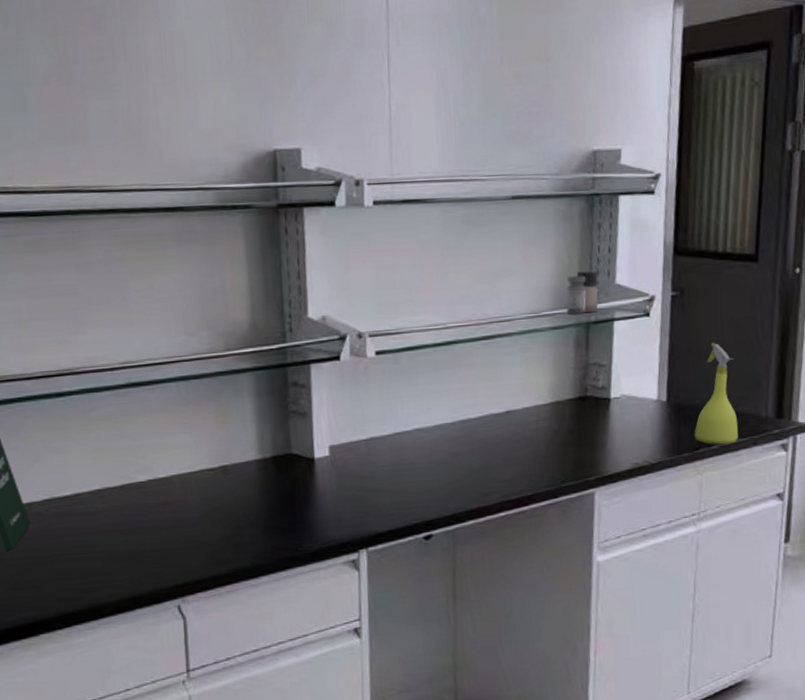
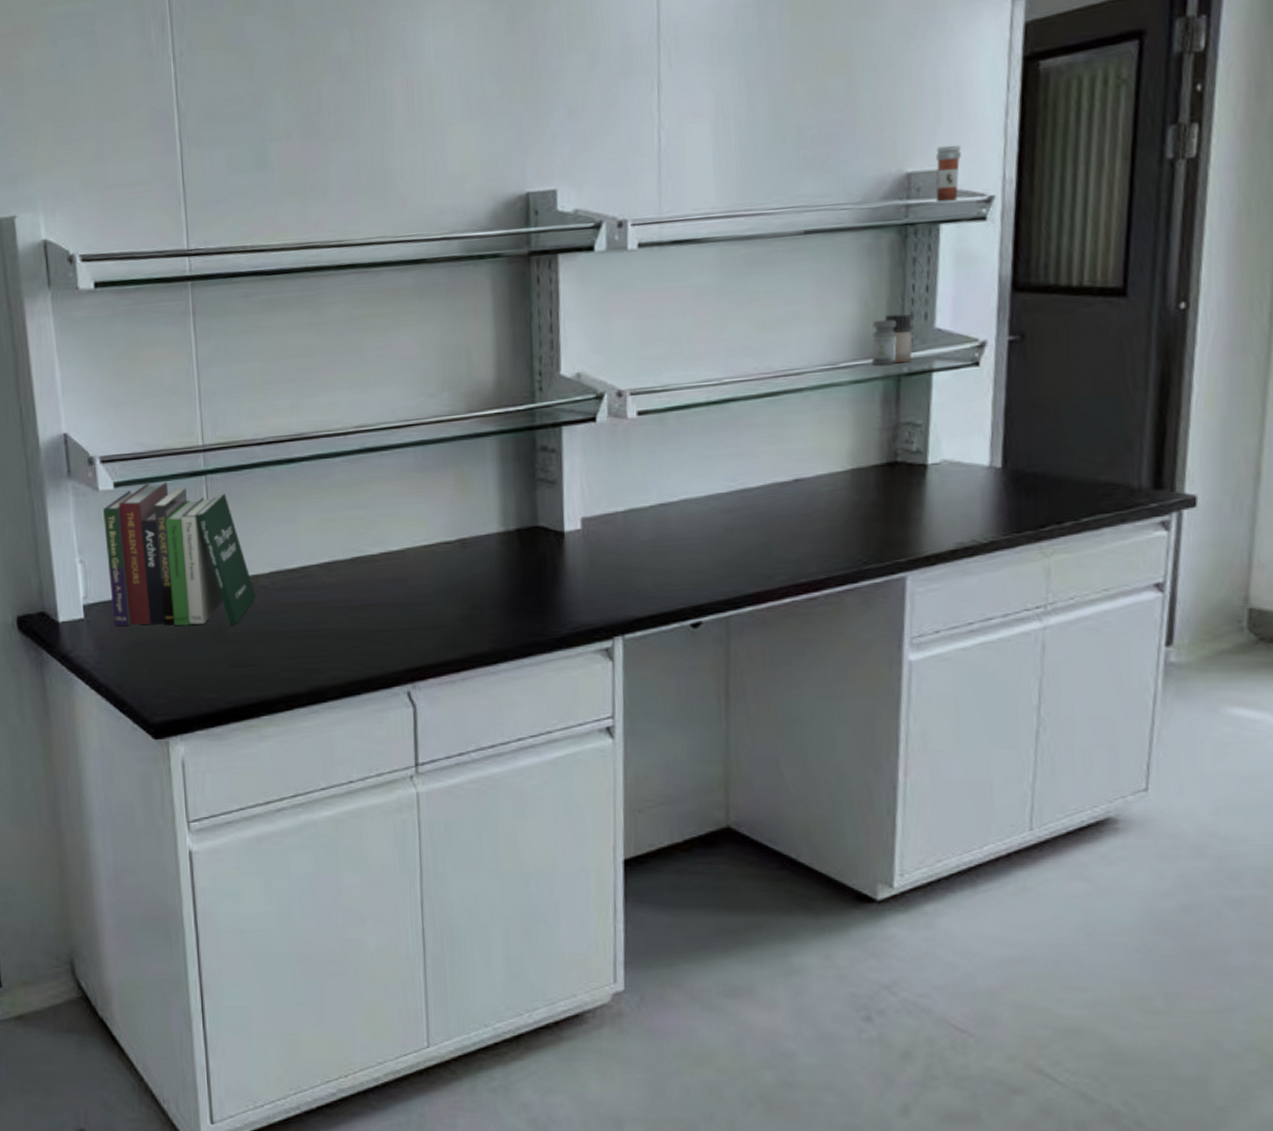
medicine: none [615,128,636,177] -> present [936,144,962,202]
spray bottle: present [694,342,739,445] -> none [1039,395,1101,522]

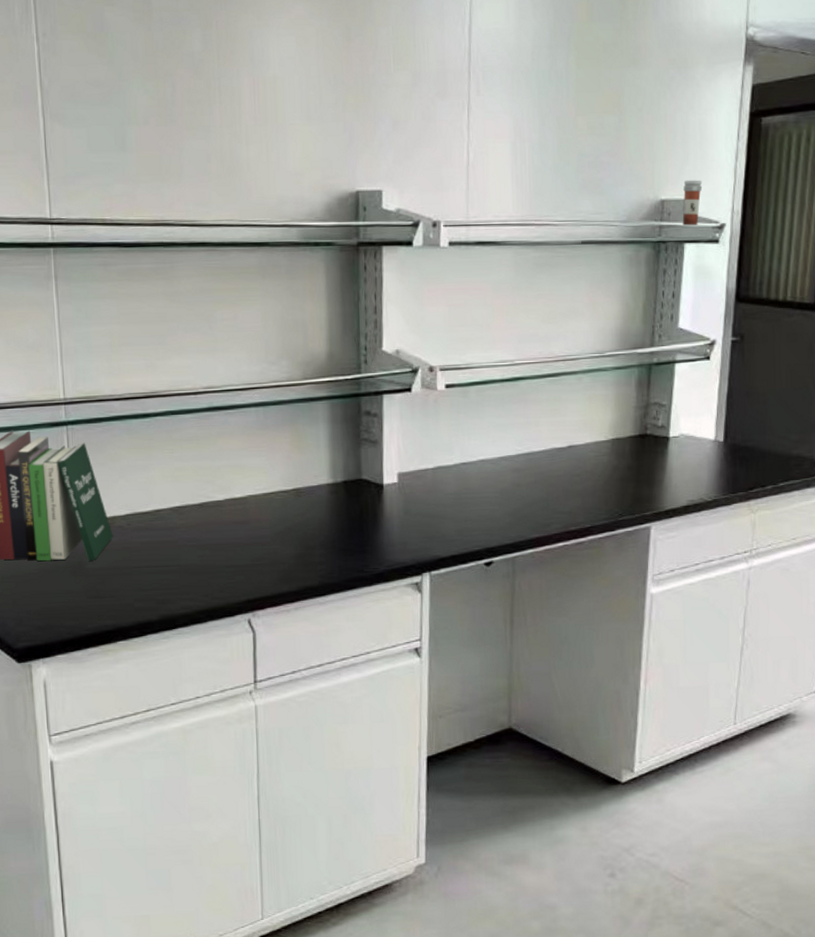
medicine bottle: present [871,319,897,367] -> none [630,318,650,357]
bottle: present [884,313,913,364] -> none [641,314,662,355]

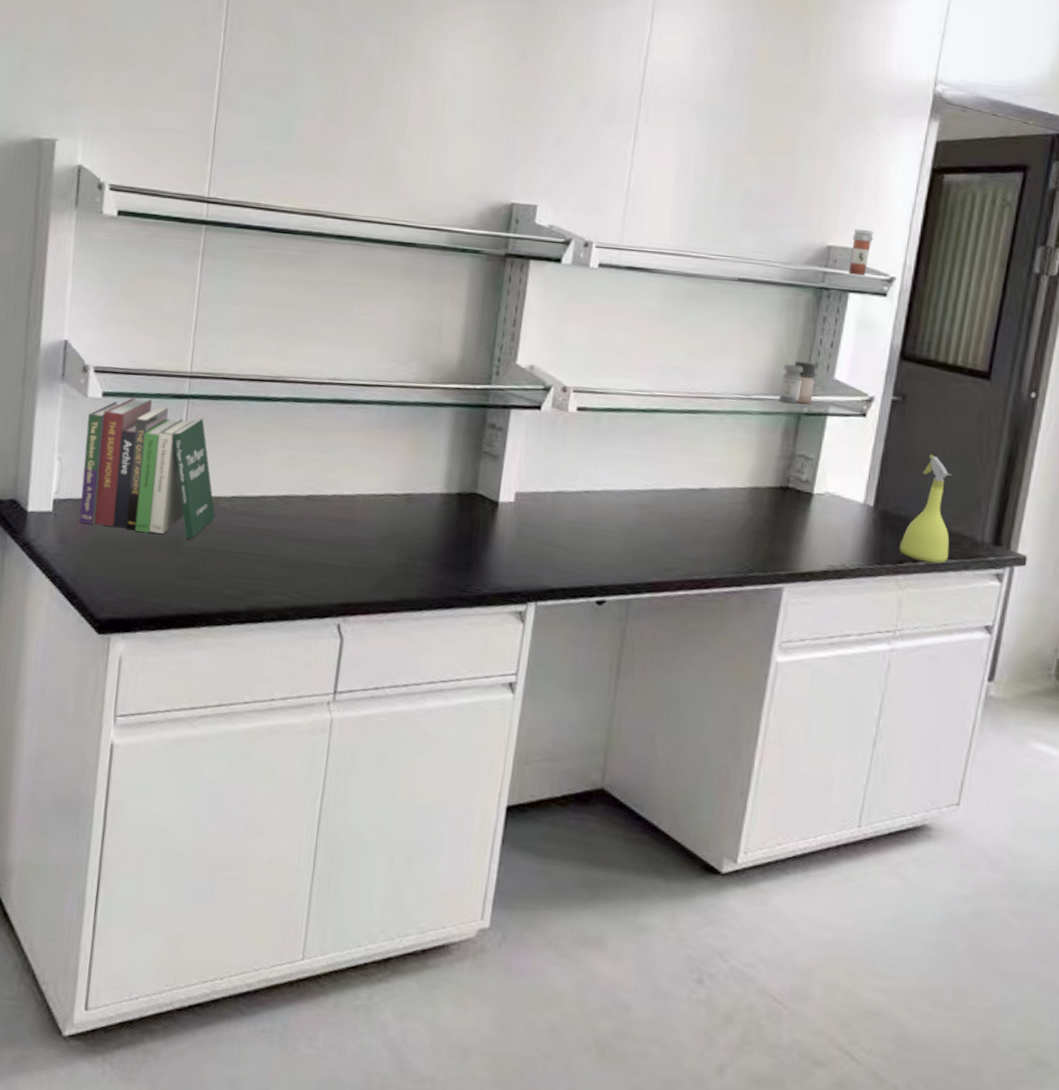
medicine bottle: none [630,318,650,357] -> present [779,363,804,405]
bottle: none [641,314,662,355] -> present [794,361,816,405]
spray bottle: none [749,386,793,486] -> present [899,454,952,564]

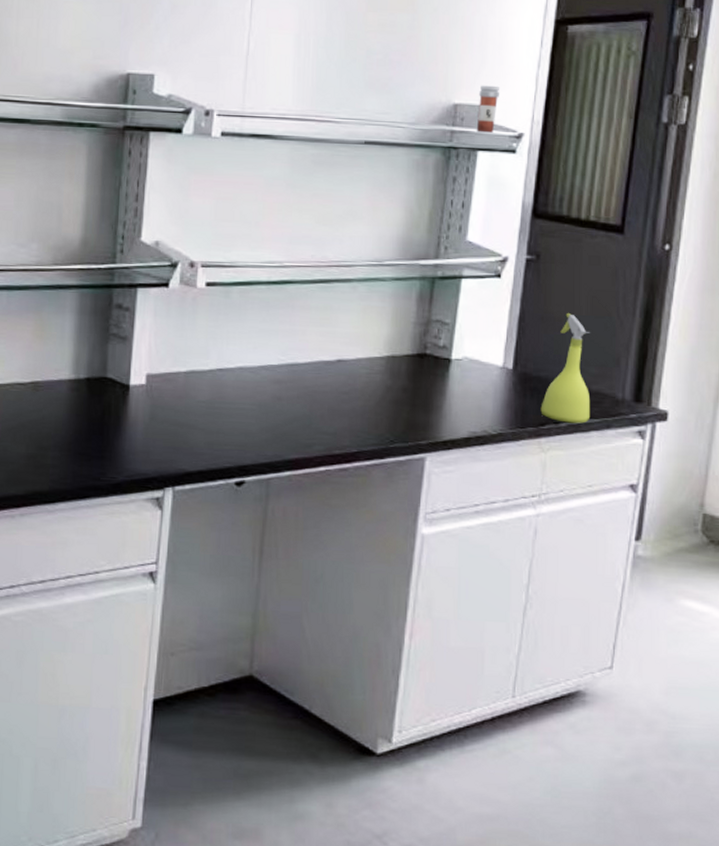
medicine bottle: present [779,363,804,405] -> none [412,227,435,269]
bottle: present [794,361,816,405] -> none [425,224,448,268]

